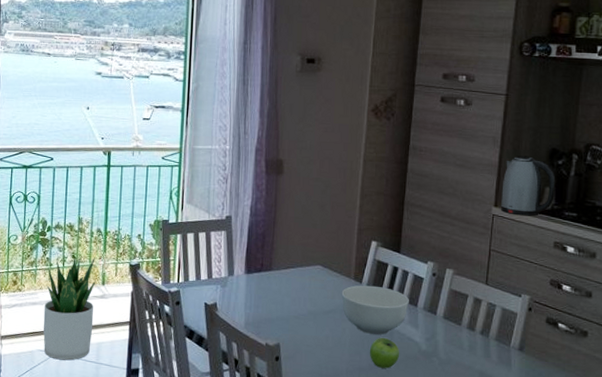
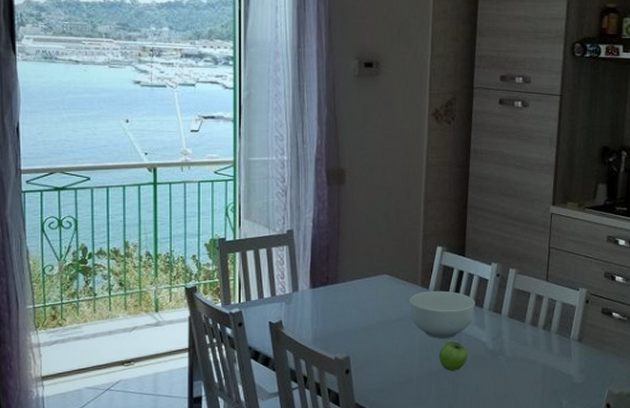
planter: present [43,258,96,361] -> none [90,283,148,396]
kettle: present [500,155,556,217] -> none [558,155,608,213]

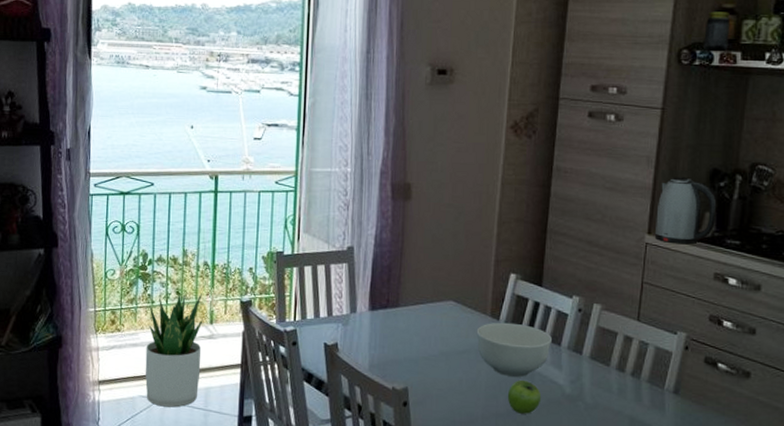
planter: none [90,283,148,396] -> present [145,294,203,408]
kettle: none [558,155,608,213] -> present [654,177,717,245]
jar: none [593,10,614,46] -> present [704,11,731,52]

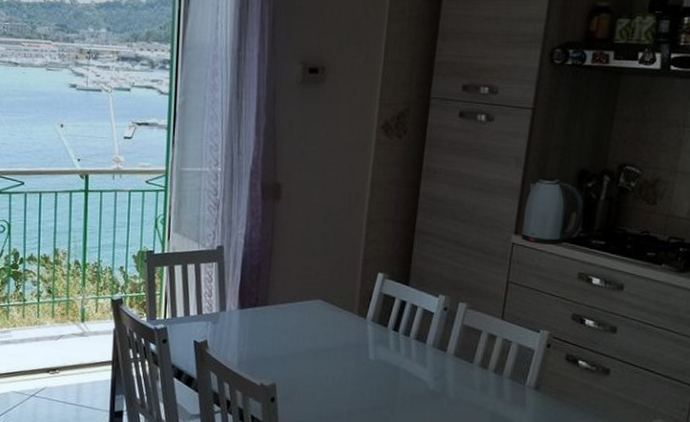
planter: present [145,294,203,408] -> none [17,292,75,403]
bowl: present [476,322,553,377] -> none [343,320,418,374]
fruit: present [507,379,542,414] -> none [372,376,406,409]
jar: present [704,11,731,52] -> none [577,10,605,52]

